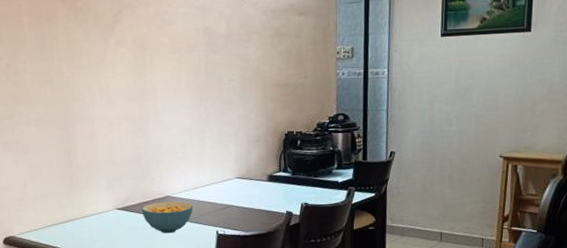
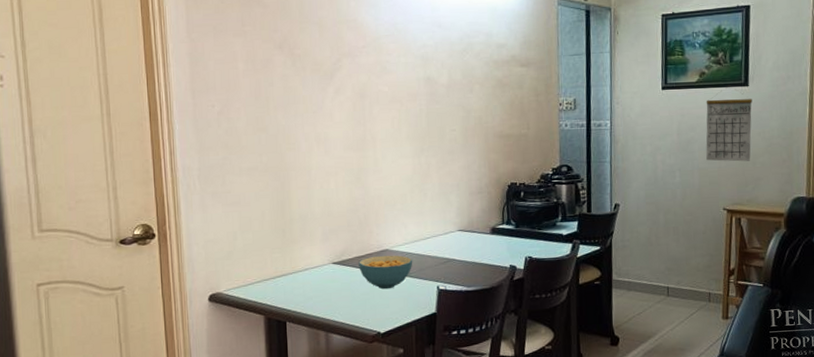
calendar: none [484,33,534,109] -> present [706,87,752,162]

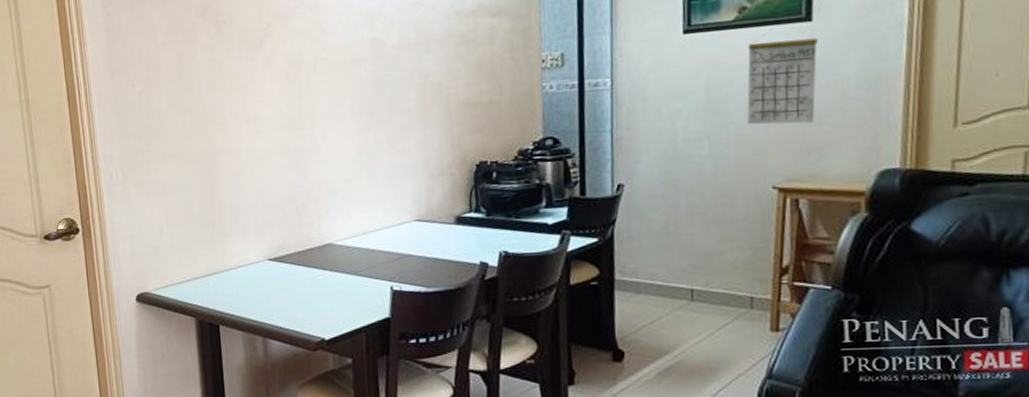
cereal bowl: present [359,255,413,290] -> none [298,250,361,290]

